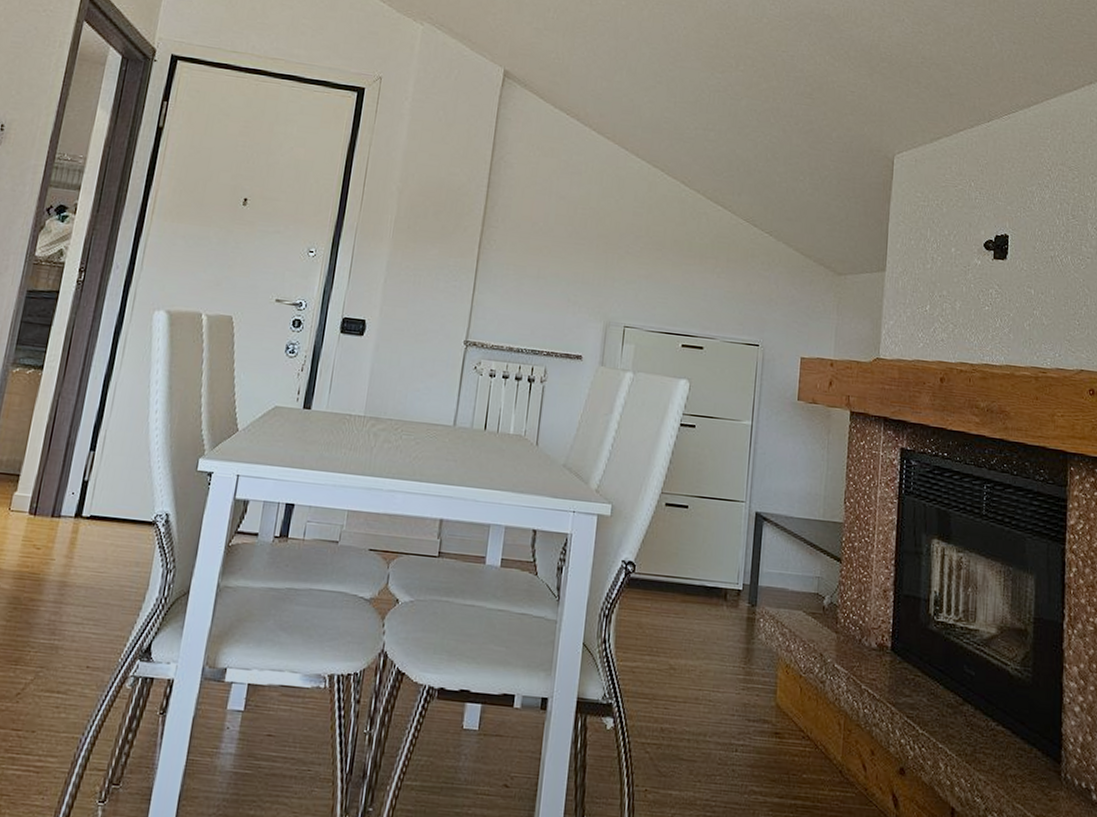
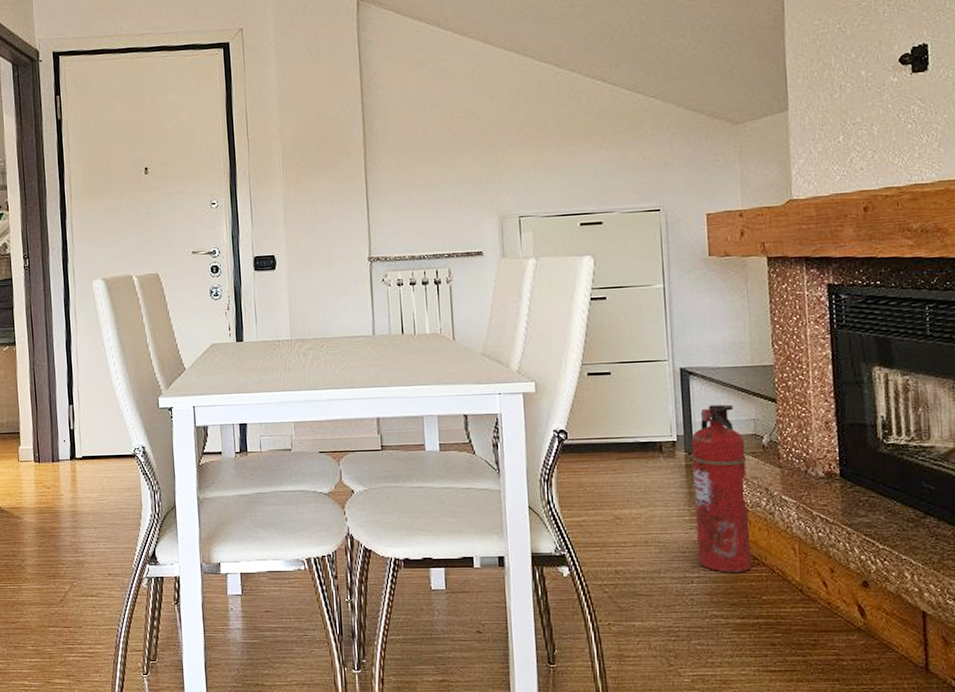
fire extinguisher: none [745,556,807,745] -> present [691,404,752,573]

